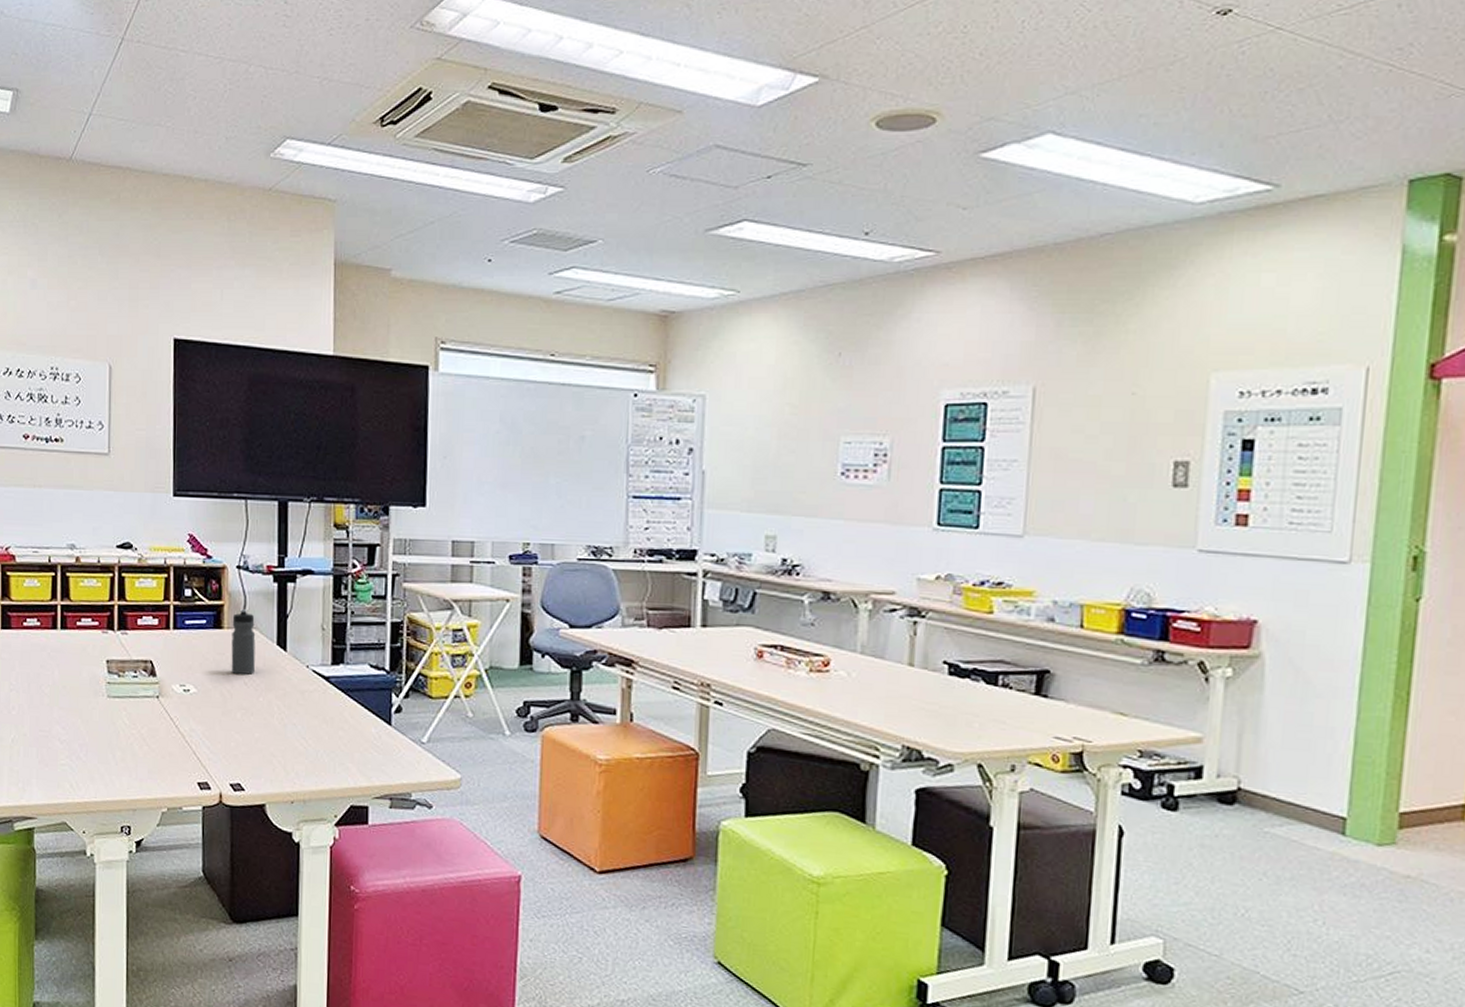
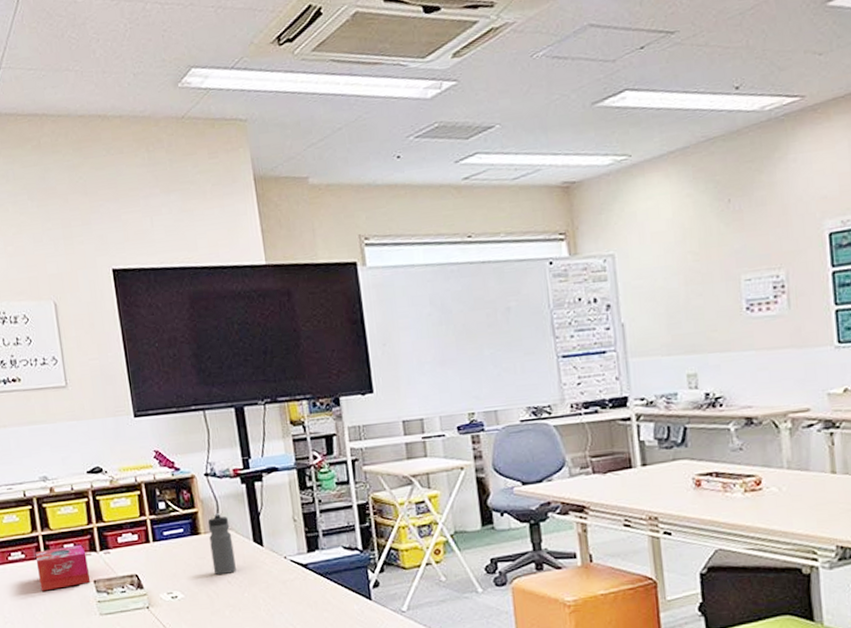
tissue box: none [51,620,104,664] -> present [35,544,91,592]

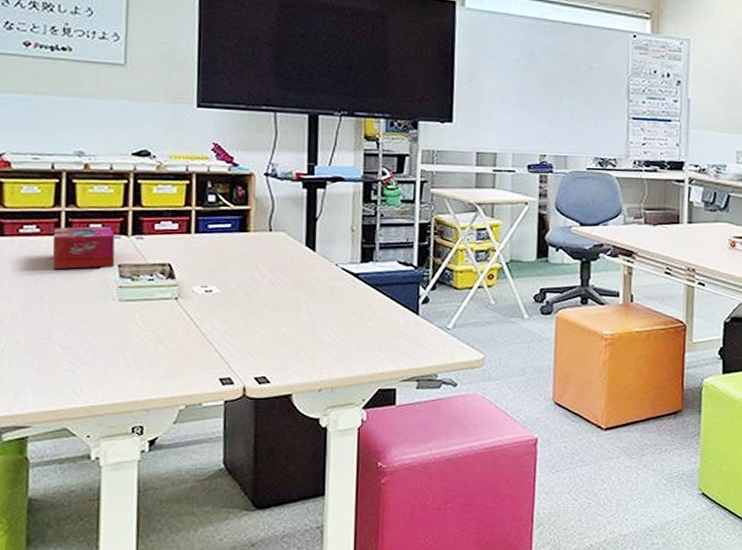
water bottle: present [207,513,236,576] -> none [257,214,284,275]

